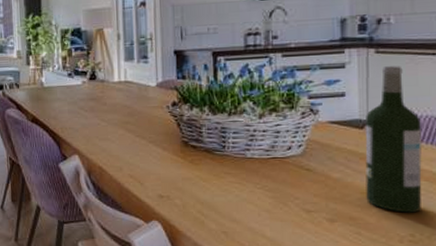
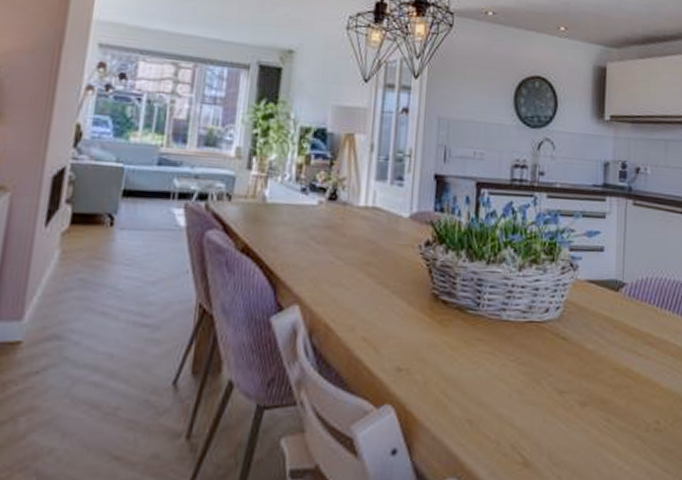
wine bottle: present [365,66,422,213] -> none [618,221,669,395]

